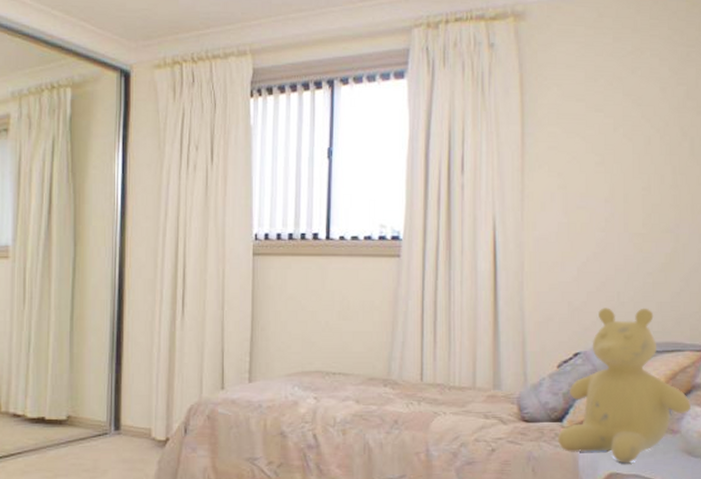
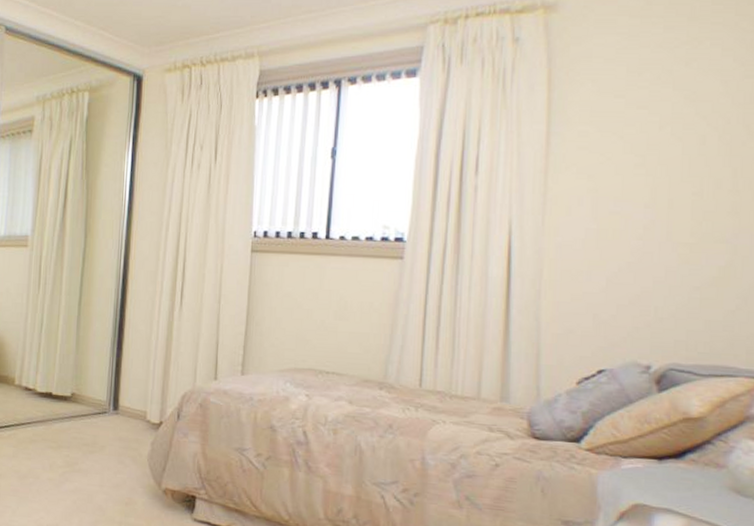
teddy bear: present [558,308,691,464] -> none [573,323,742,496]

